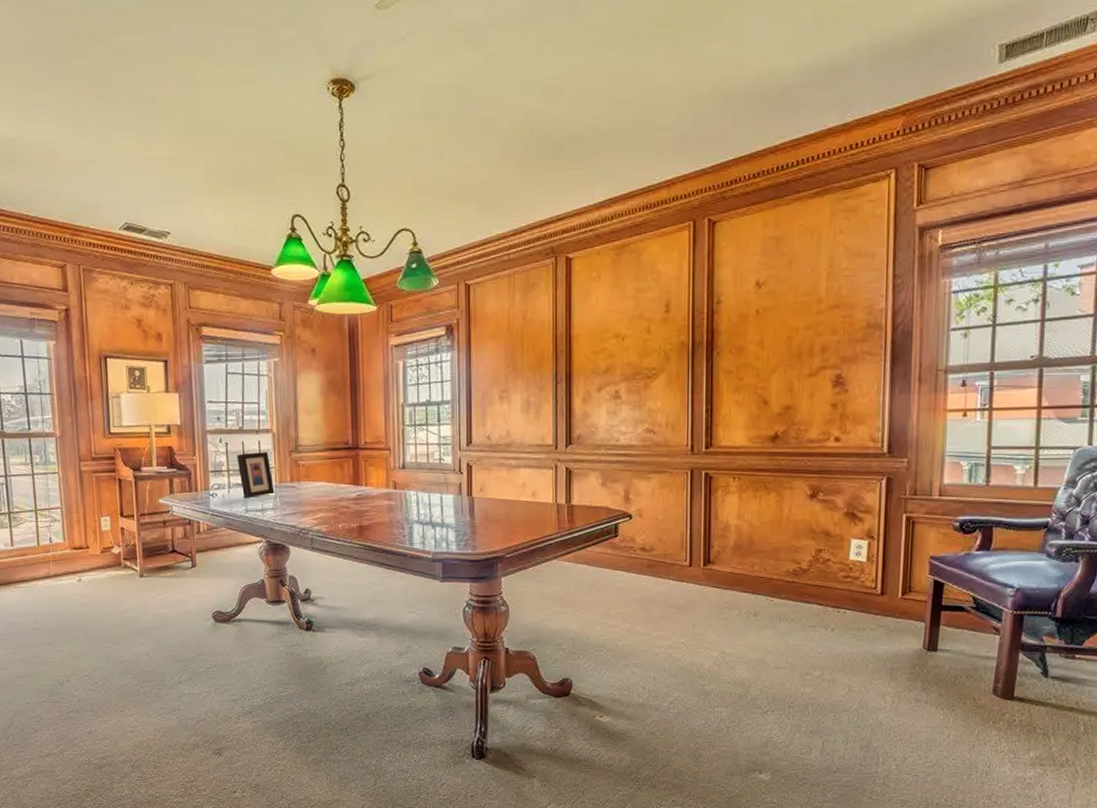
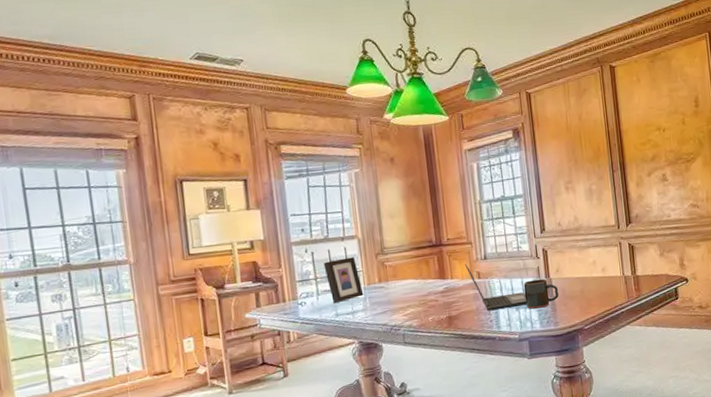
laptop: none [381,471,444,524] -> present [465,264,527,310]
mug: none [442,496,480,528] -> present [523,278,559,309]

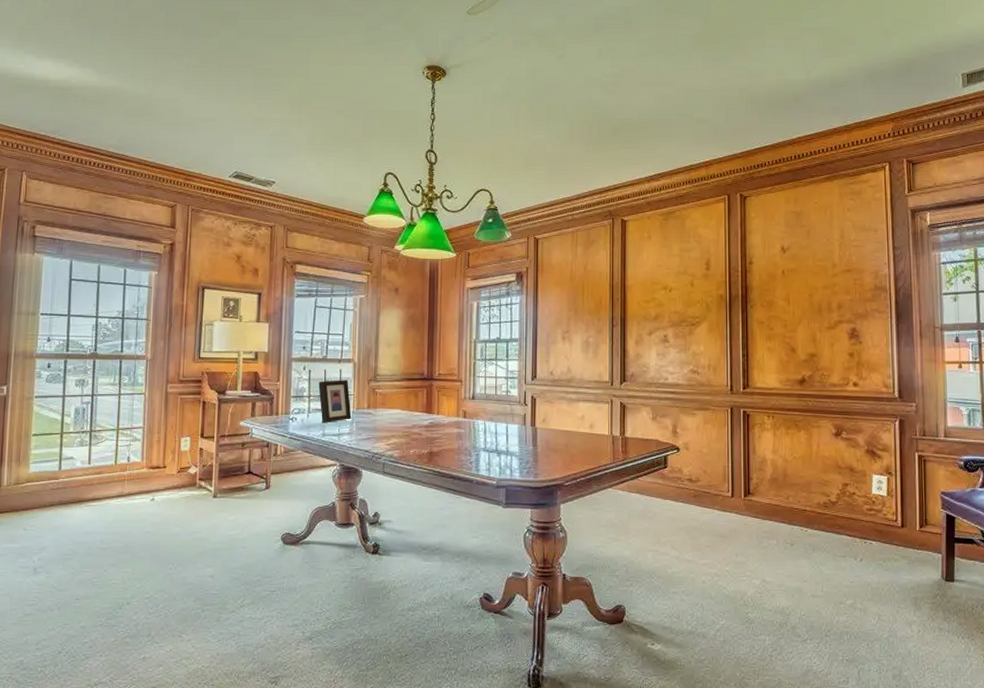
laptop: present [465,264,527,310] -> none [452,401,509,452]
mug: present [523,278,559,309] -> none [507,427,542,457]

